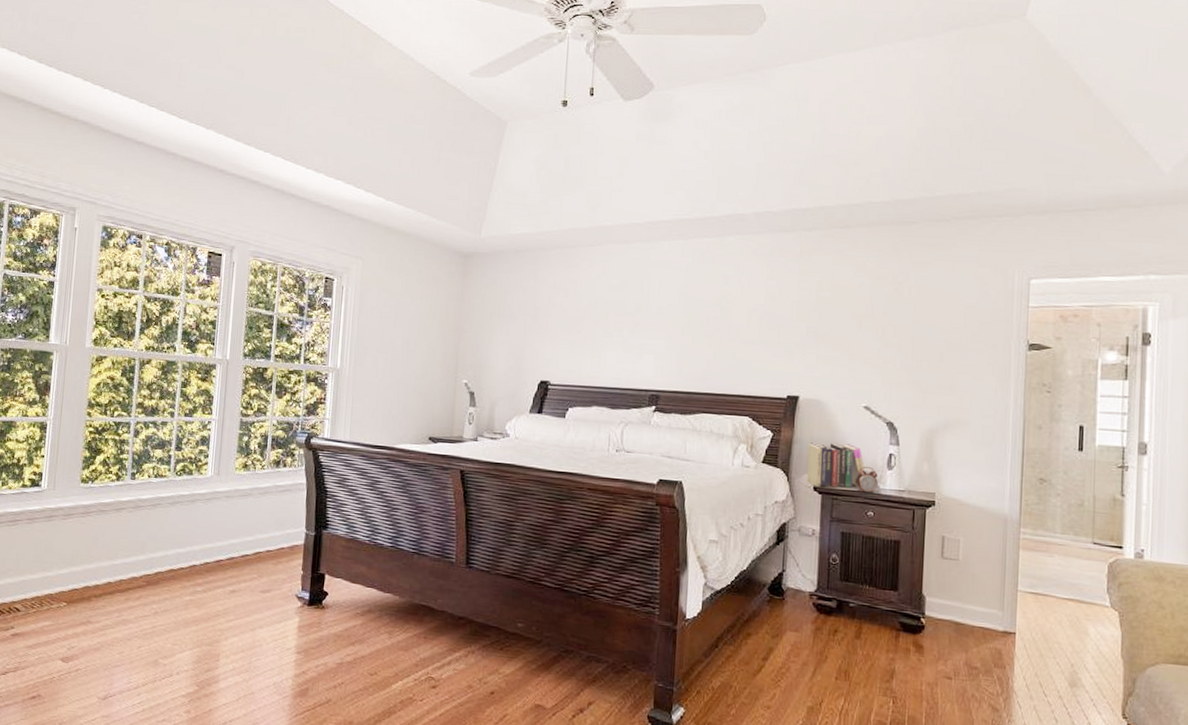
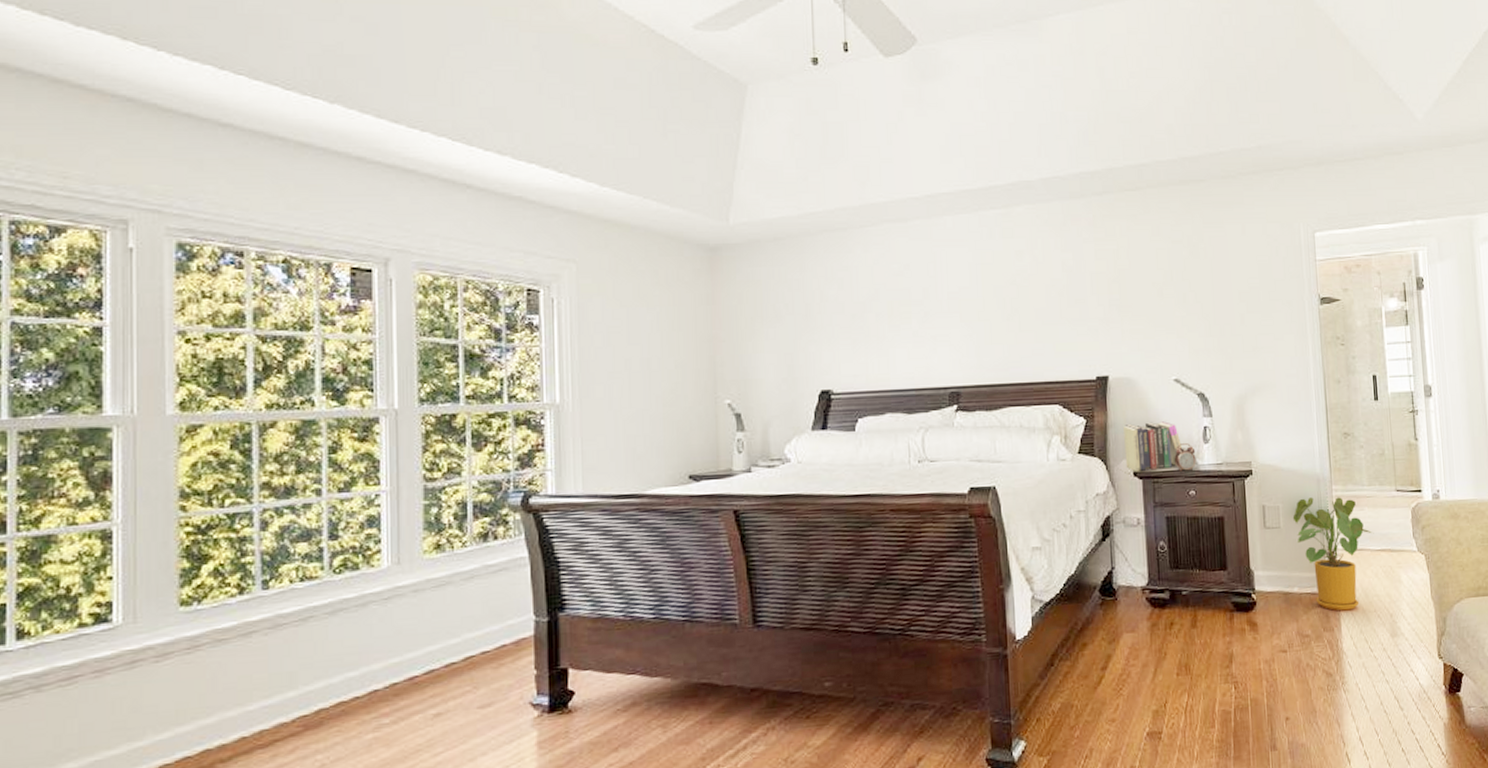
house plant: none [973,536,1063,652] -> present [1292,497,1374,611]

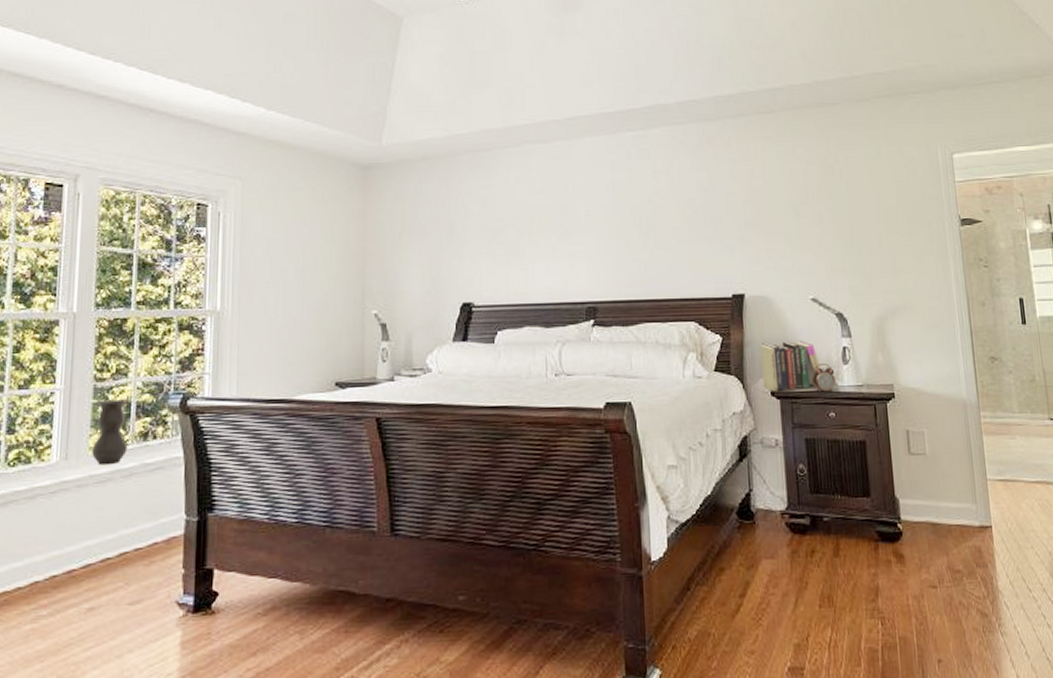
vase: none [427,499,466,569] -> present [92,399,128,466]
house plant: present [1292,497,1374,611] -> none [939,423,1028,546]

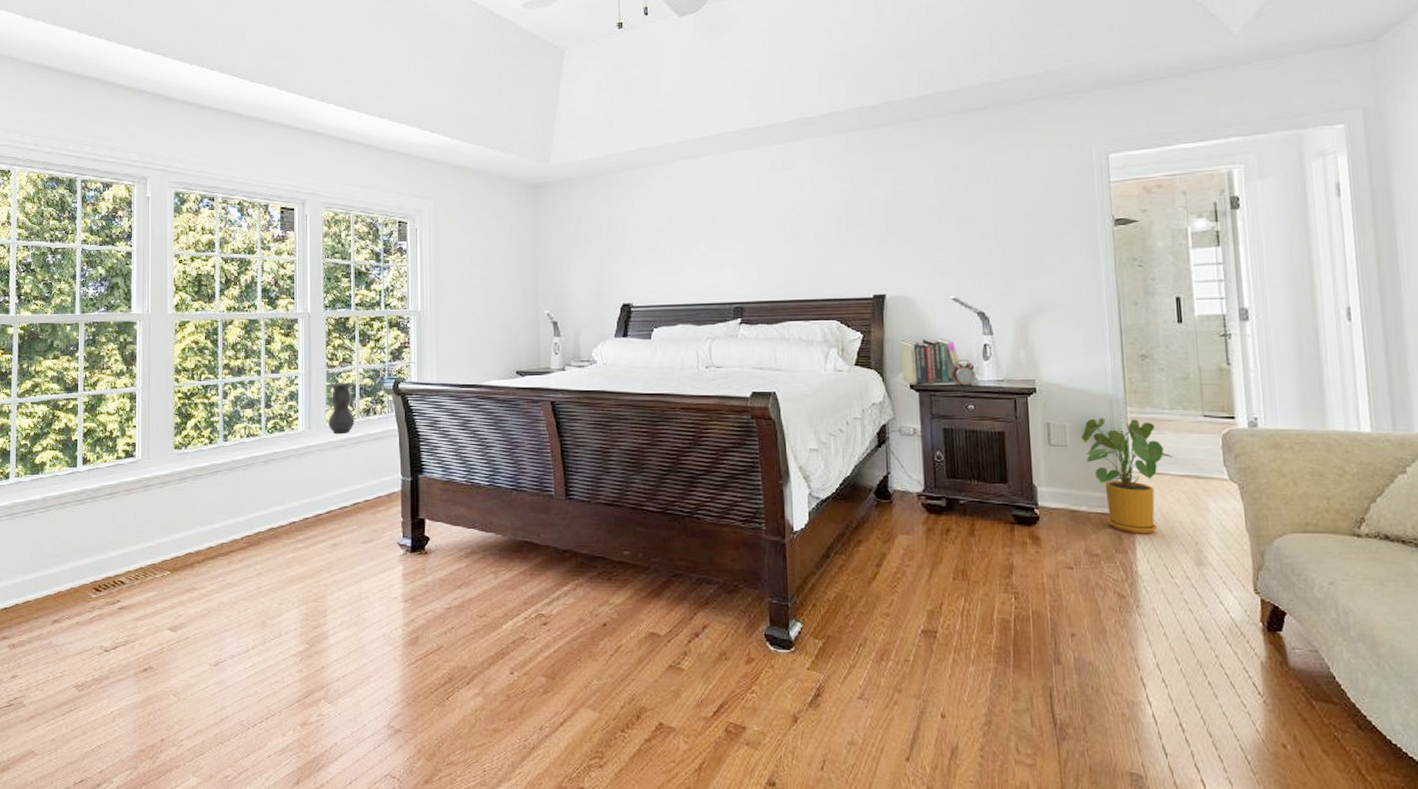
house plant: none [939,423,1028,546] -> present [1081,418,1176,534]

